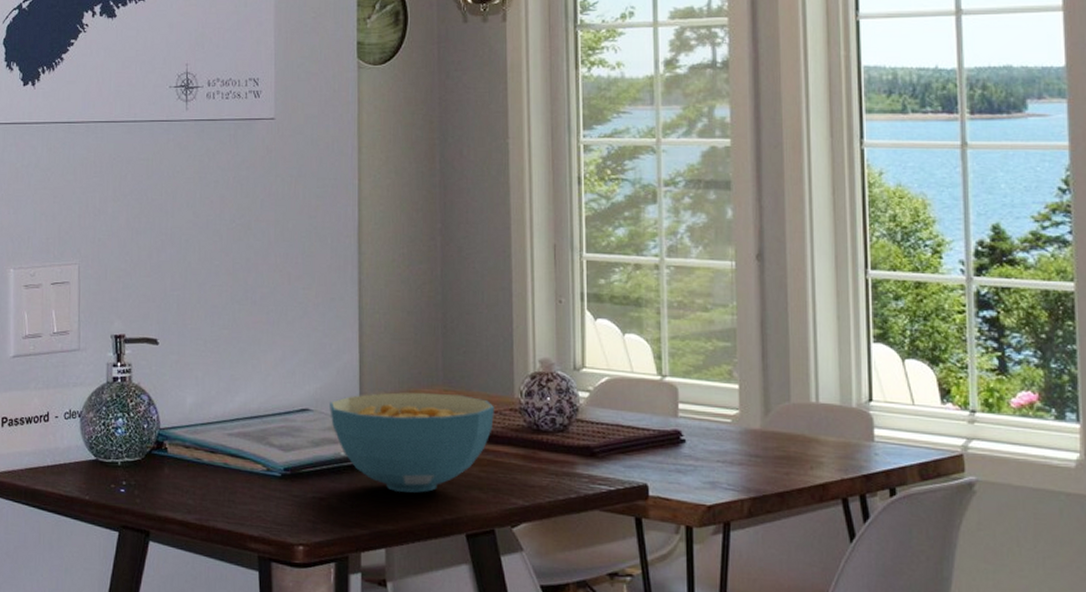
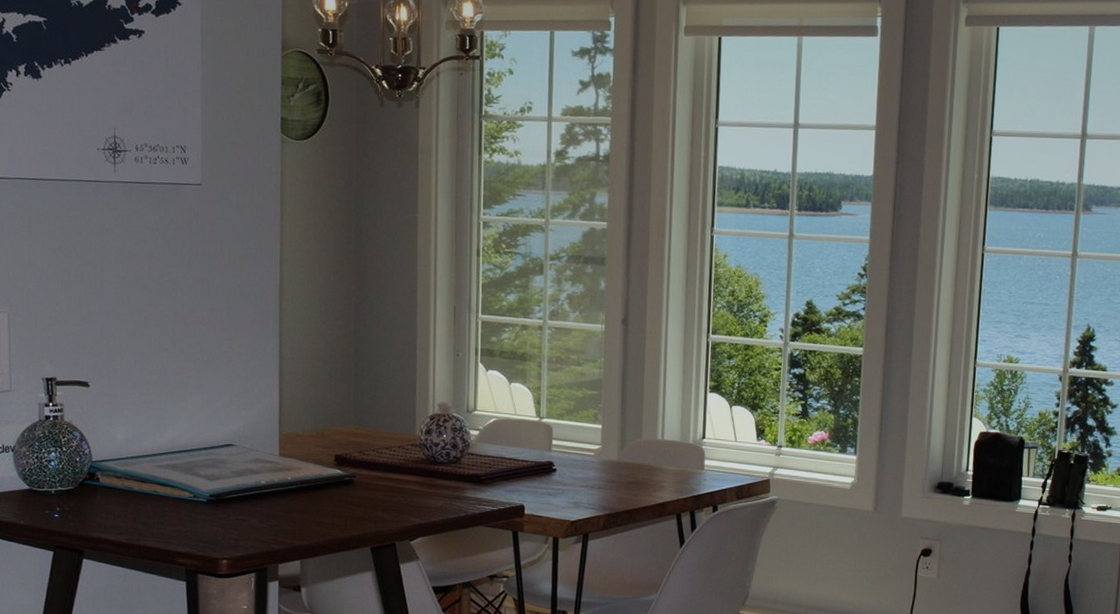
cereal bowl: present [330,392,495,493] -> none [252,430,399,514]

